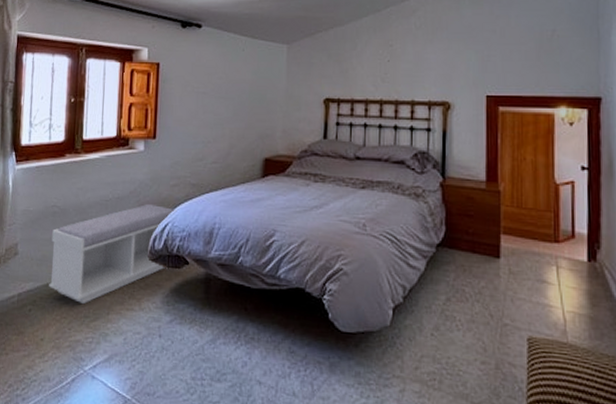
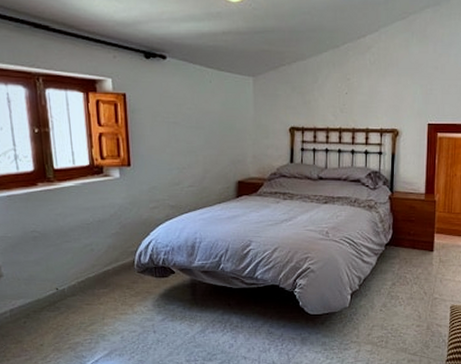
bench: present [49,203,177,304] -> none [35,224,158,312]

